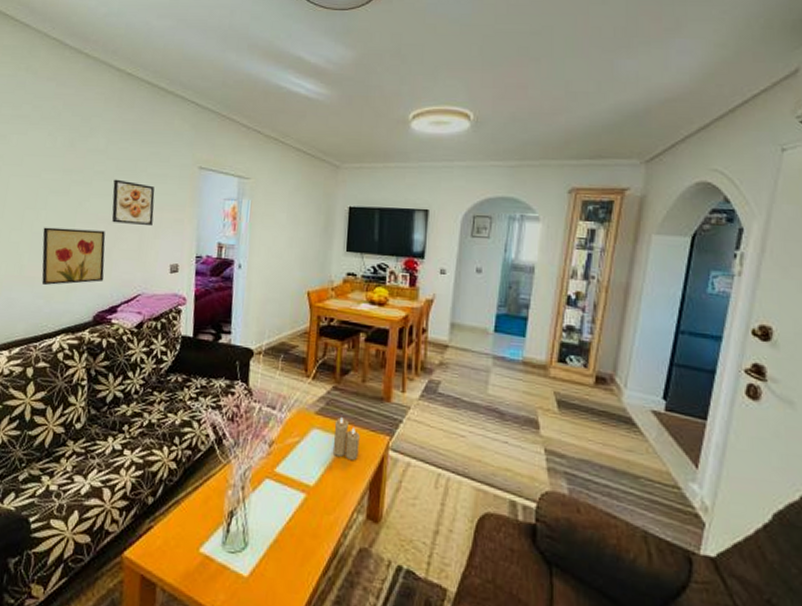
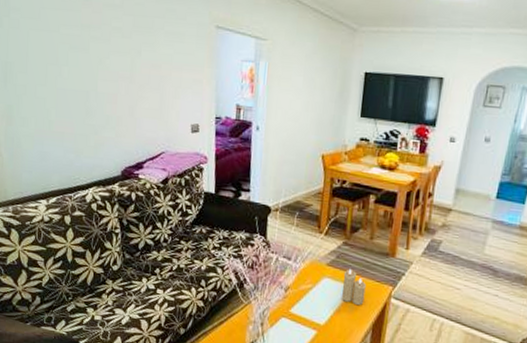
wall art: present [41,227,106,286] -> none [67,83,129,141]
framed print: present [112,179,155,225] -> none [131,36,173,85]

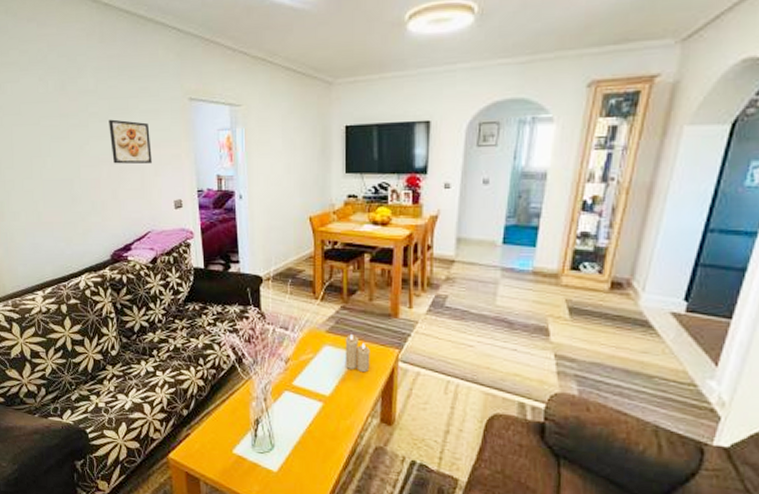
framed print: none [131,36,173,85] -> present [109,119,152,164]

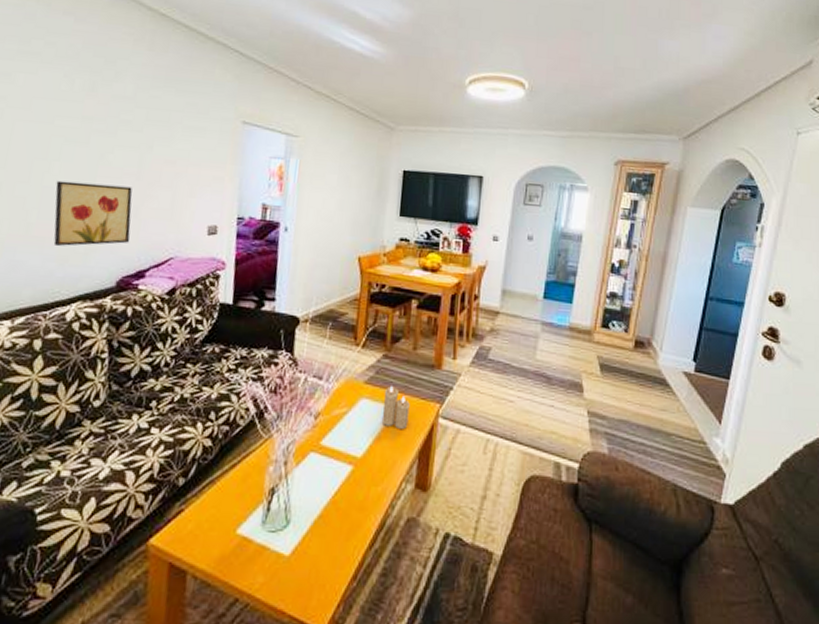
wall art: none [52,172,115,230] -> present [53,180,133,247]
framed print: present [109,119,152,164] -> none [140,130,192,183]

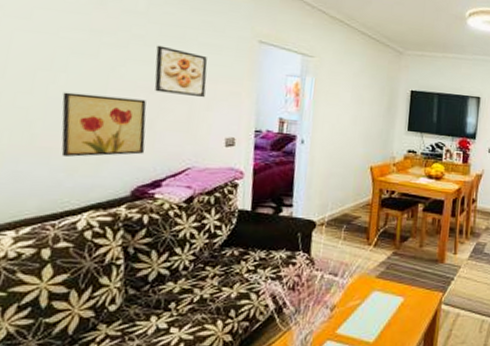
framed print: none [140,130,192,183] -> present [154,45,208,97]
candle: present [381,386,410,429] -> none [391,279,417,315]

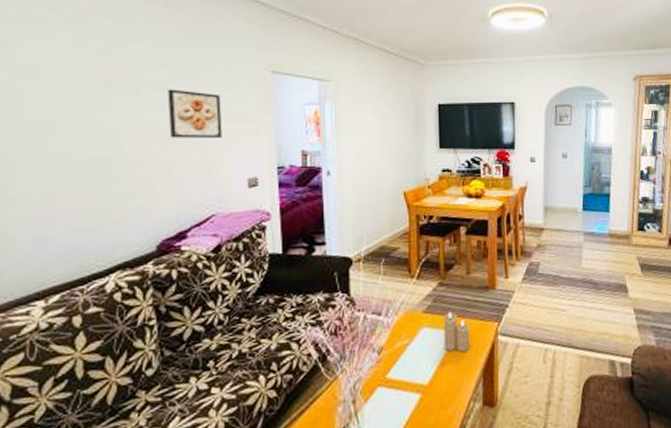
wall art: present [61,92,147,158] -> none [78,148,167,218]
candle: none [391,279,417,315] -> present [443,312,470,351]

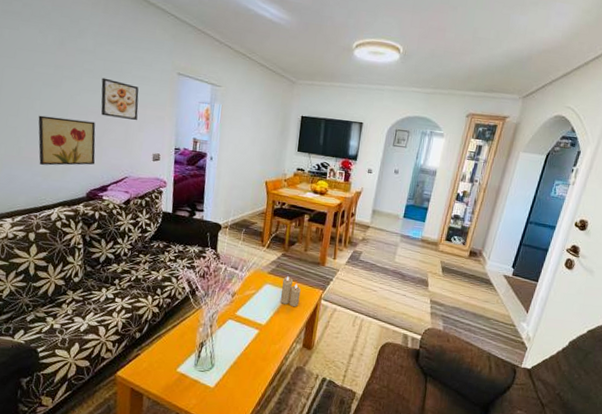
wall art: none [78,148,167,218] -> present [38,115,96,166]

